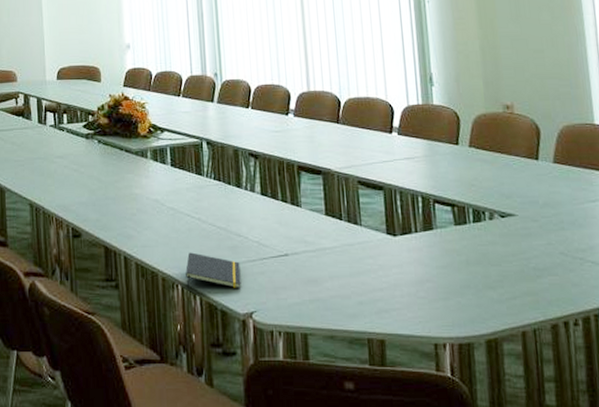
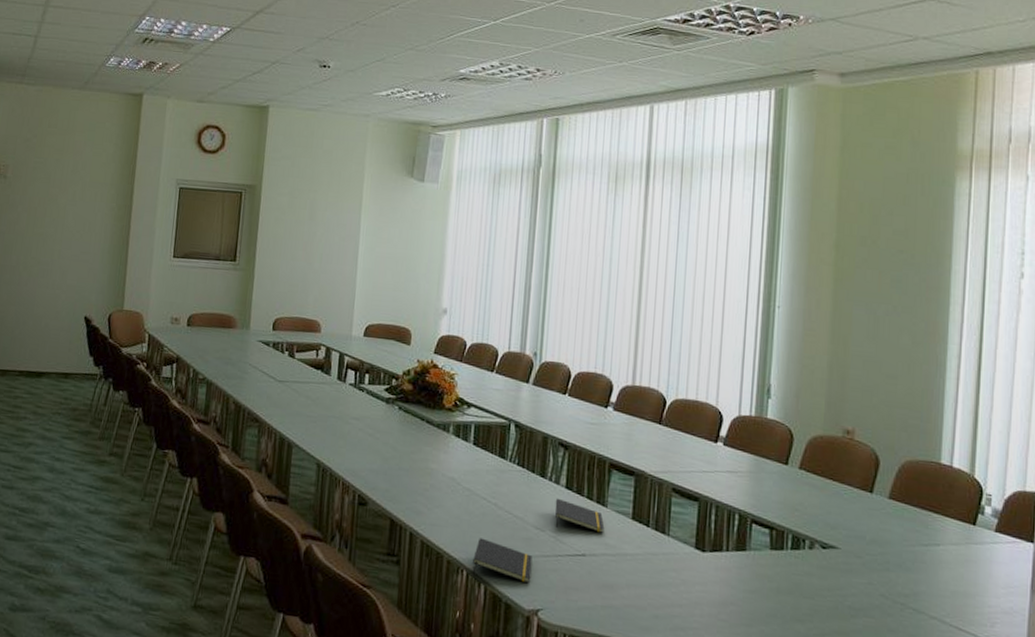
notepad: none [253,205,302,233] -> present [555,498,605,533]

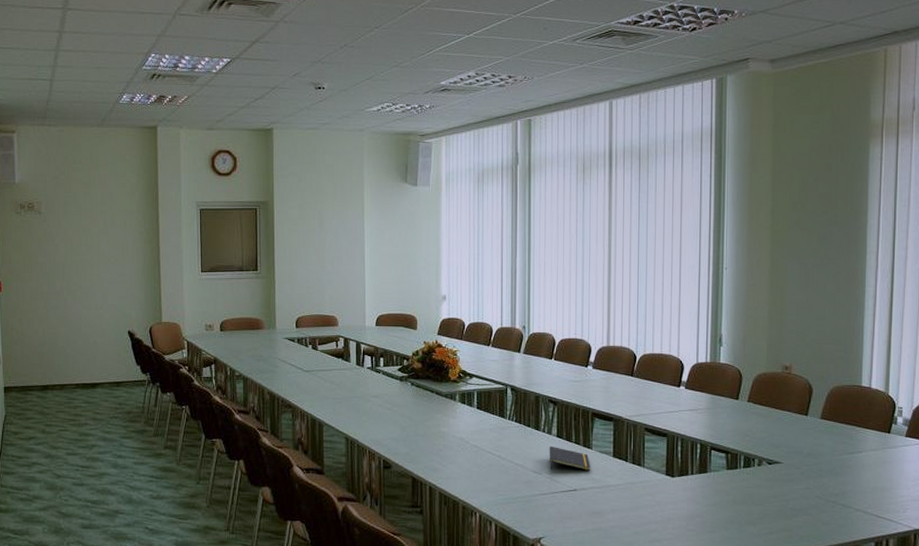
notepad: present [472,538,533,584] -> none [484,485,533,518]

